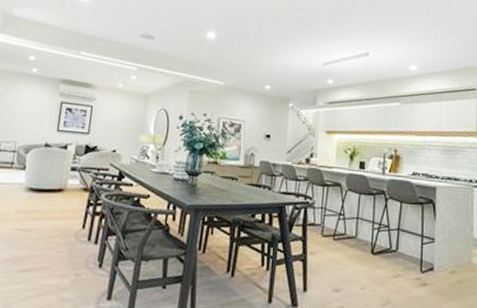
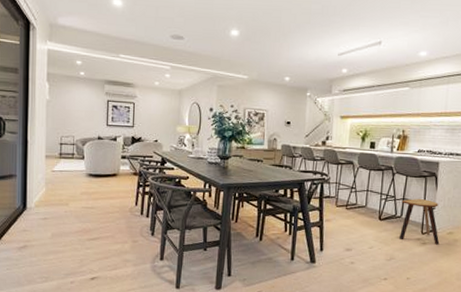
stool: none [396,229,442,286] -> present [399,199,440,245]

